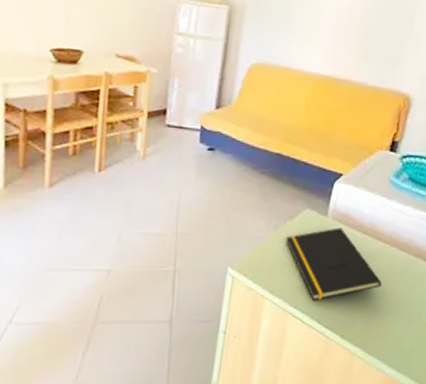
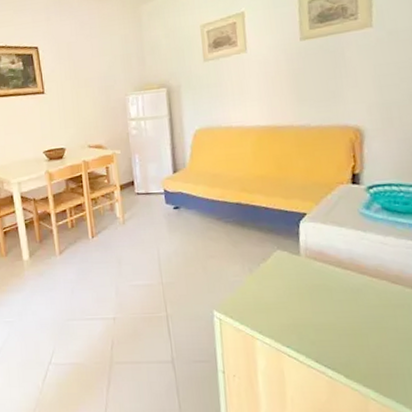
notepad: present [286,227,382,301] -> none [263,265,380,340]

